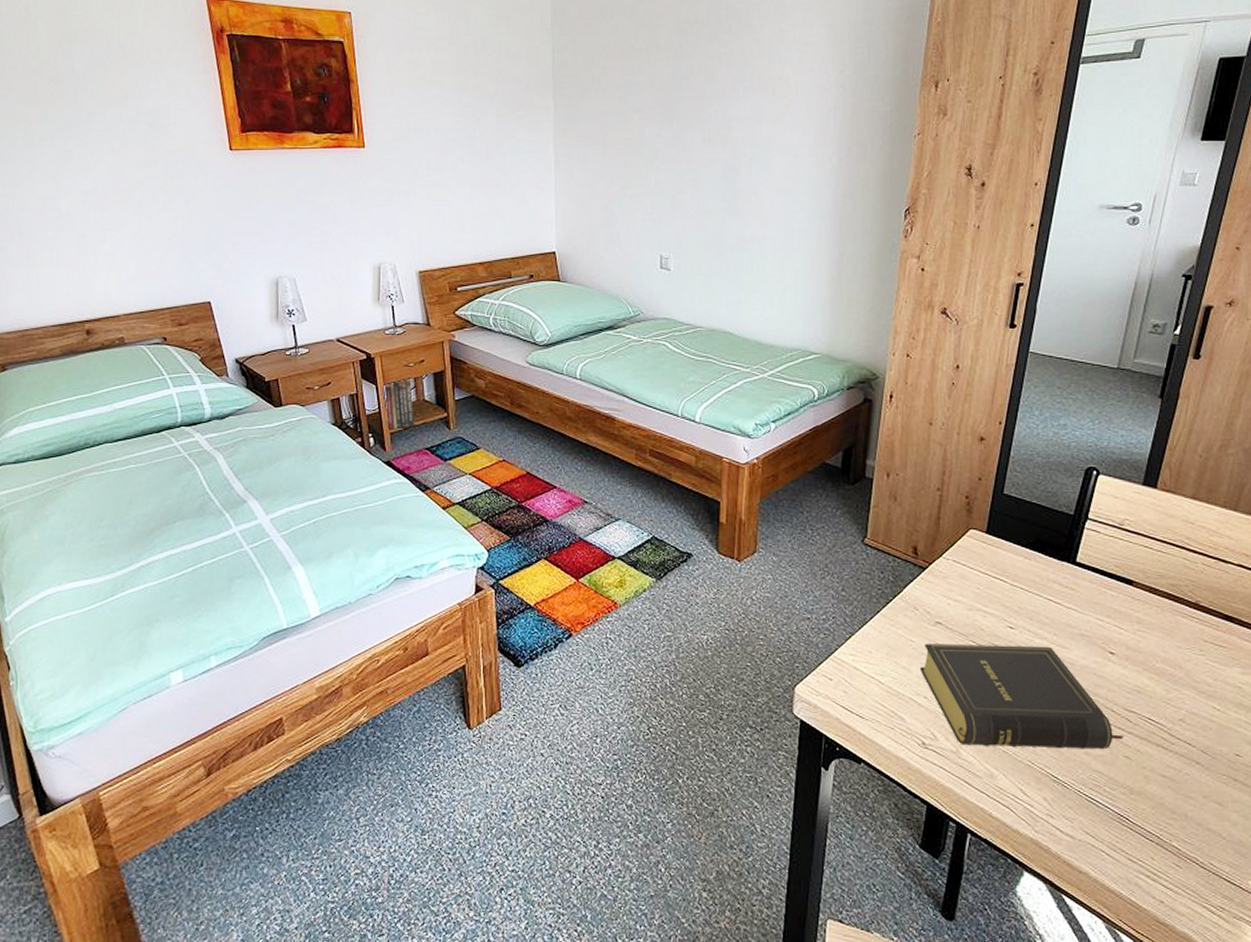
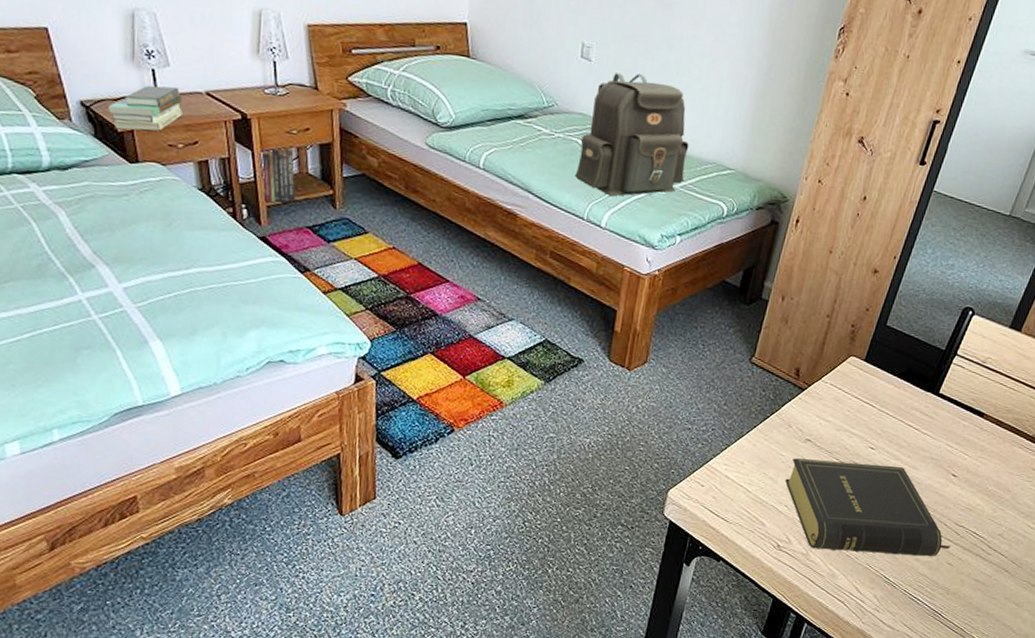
books: none [257,338,318,379] -> present [107,85,183,131]
backpack: none [666,275,772,392] -> present [575,72,689,197]

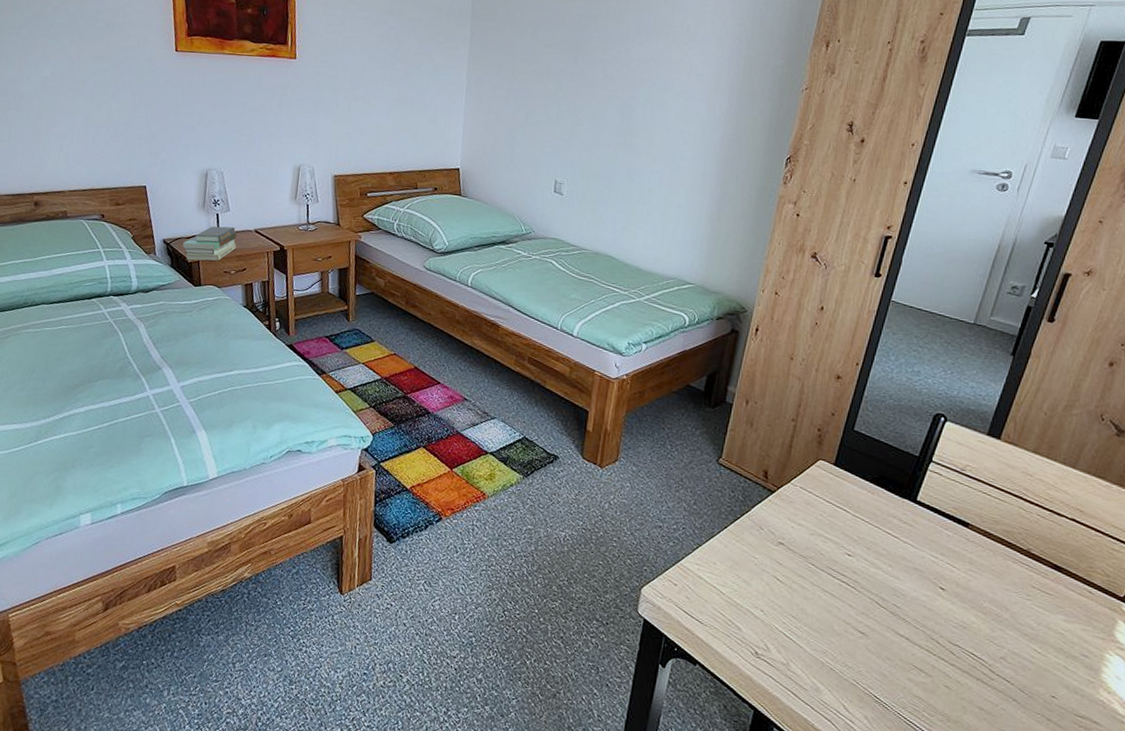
books: present [261,145,296,203] -> none [292,270,319,317]
backpack: present [575,72,689,197] -> none [550,203,651,309]
book: present [785,458,952,557] -> none [759,561,947,678]

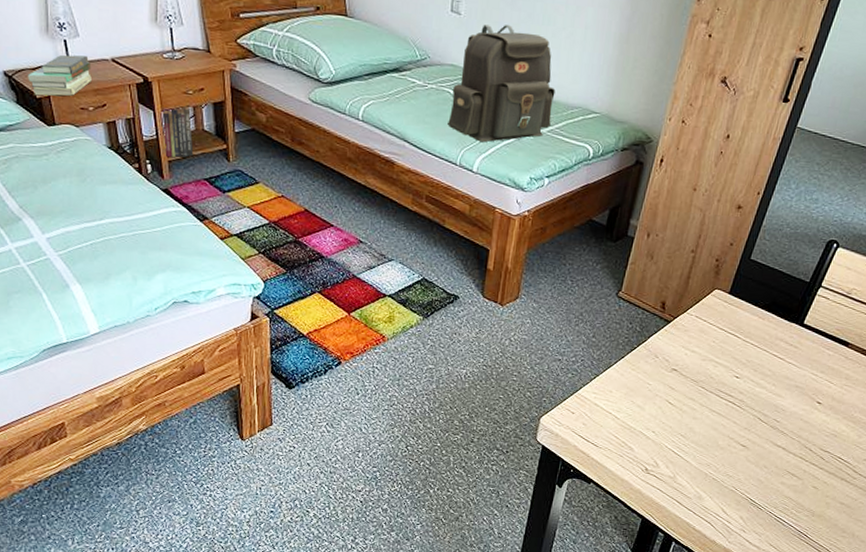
books: none [292,270,319,317] -> present [162,104,194,158]
backpack: none [550,203,651,309] -> present [447,24,555,143]

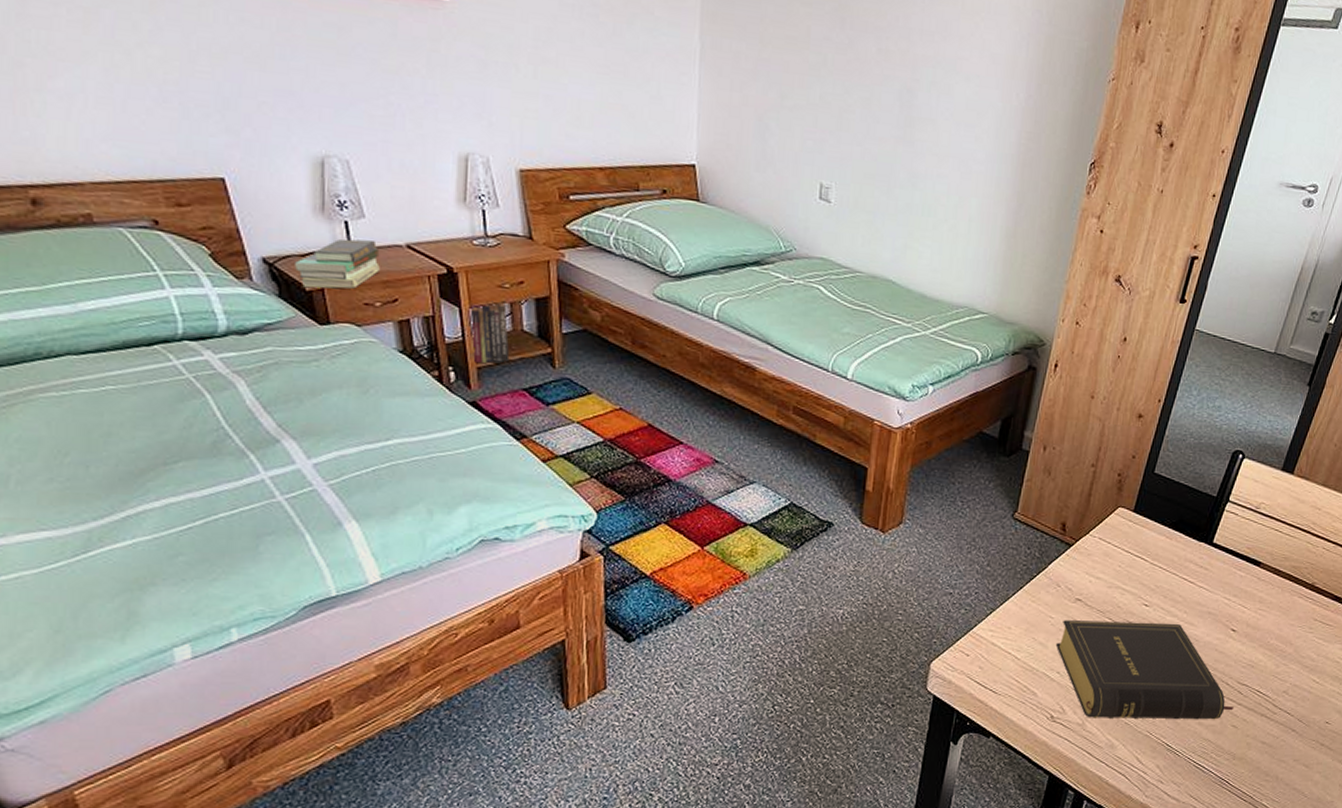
backpack: present [447,24,555,143] -> none [817,214,938,346]
book: none [652,387,817,481] -> present [1055,620,1235,720]

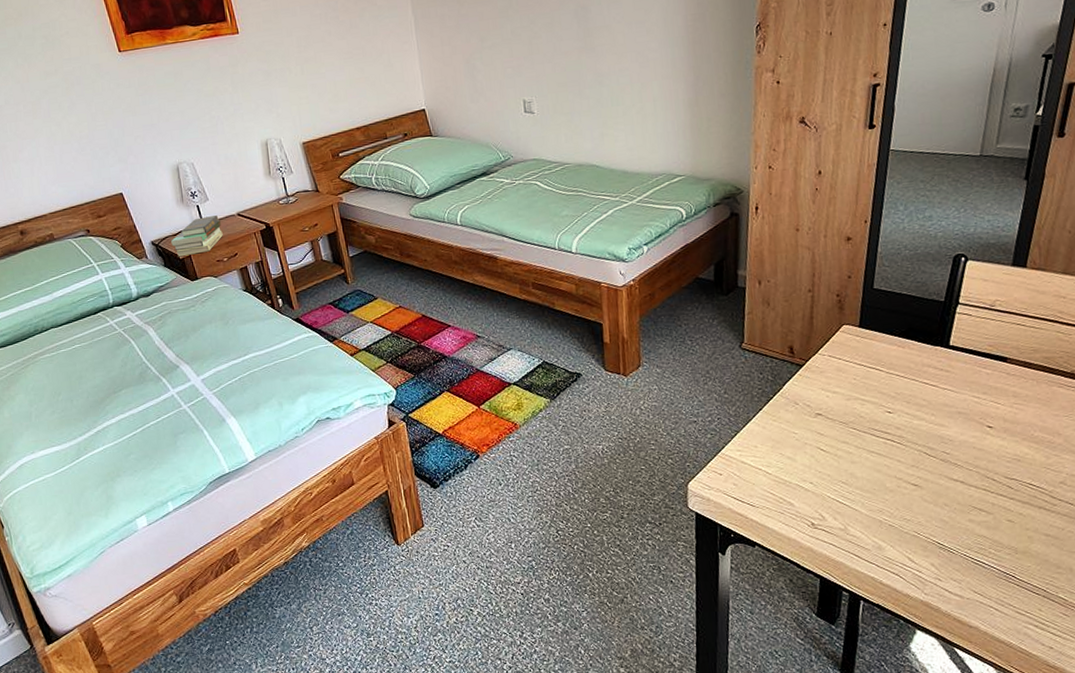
books: present [470,300,510,364] -> none [285,240,317,290]
book: present [1055,620,1235,720] -> none [804,426,1007,523]

